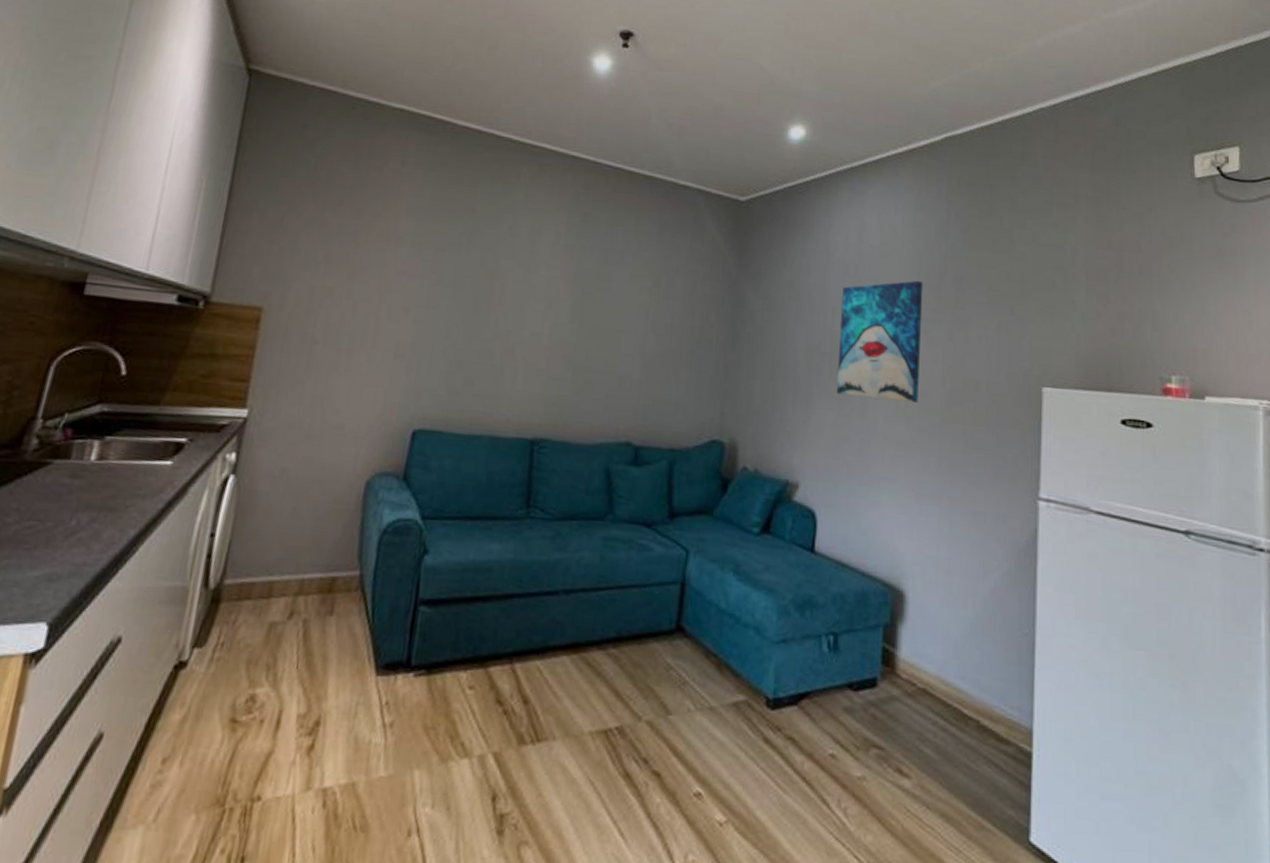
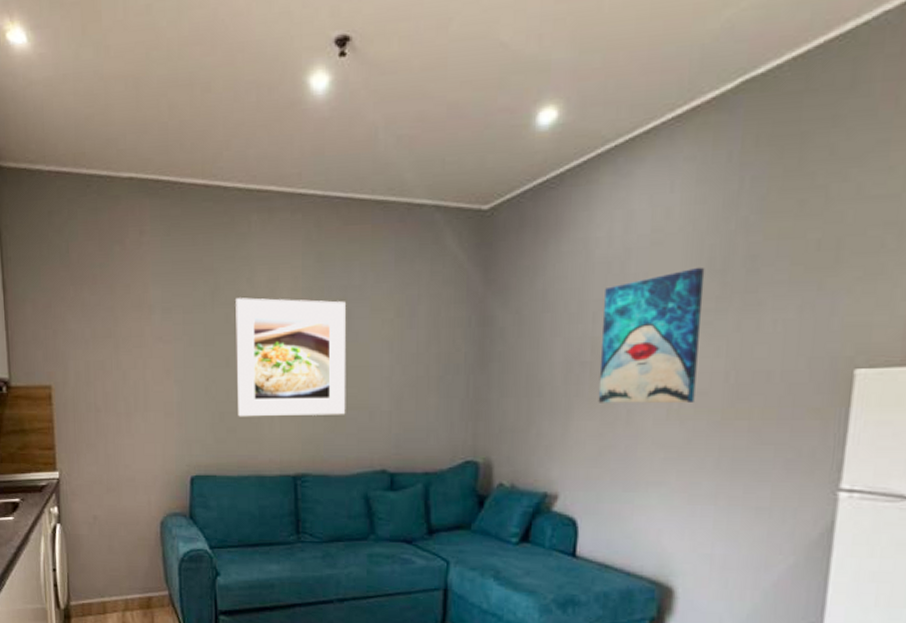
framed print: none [478,244,606,379] -> present [236,297,347,417]

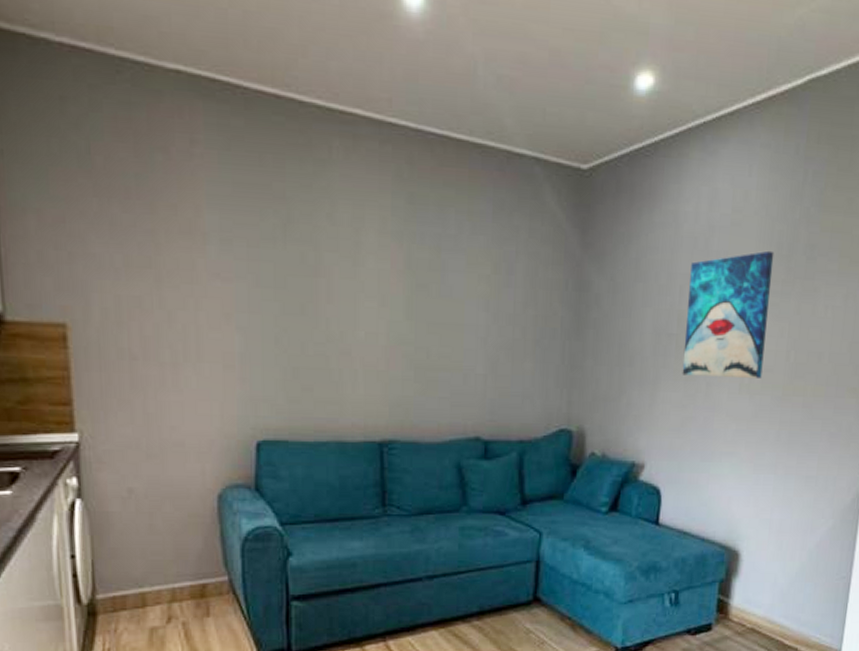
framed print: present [236,297,347,417] -> none [313,235,440,377]

